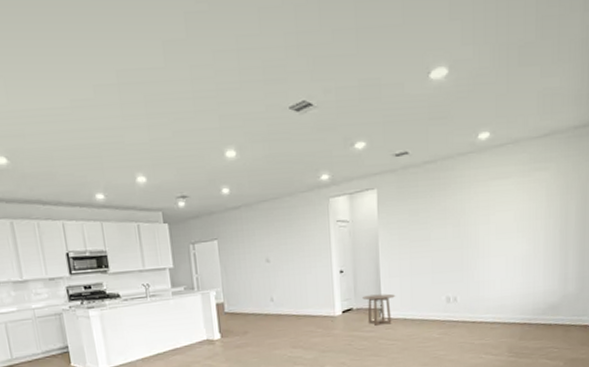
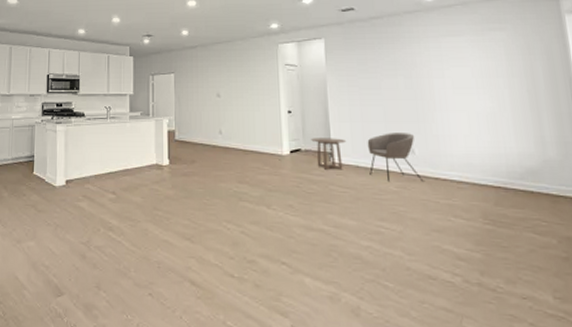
armchair: none [415,282,463,331] -> present [367,133,424,183]

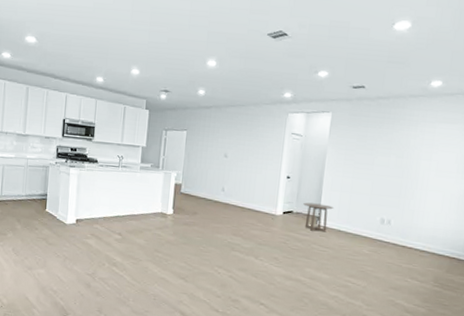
armchair: present [367,133,424,183] -> none [348,204,394,248]

